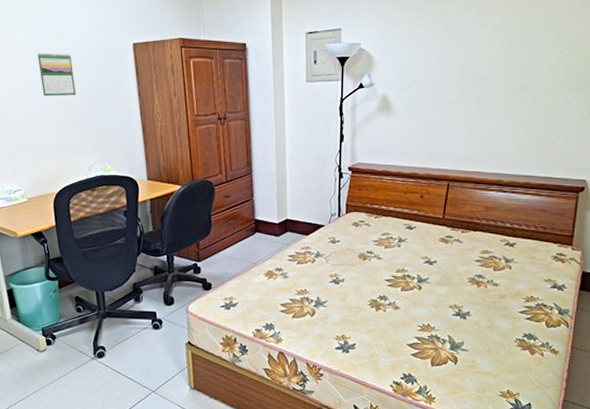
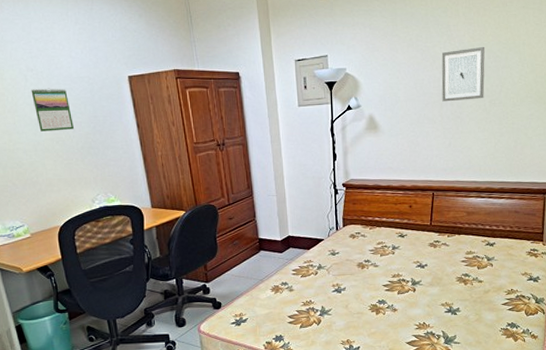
wall art: none [465,24,519,84] -> present [441,46,485,102]

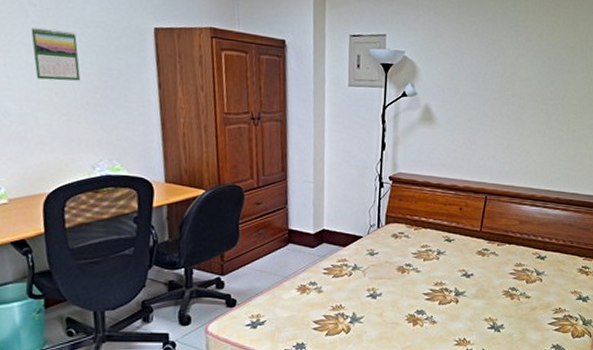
wall art: present [441,46,485,102] -> none [504,47,552,102]

